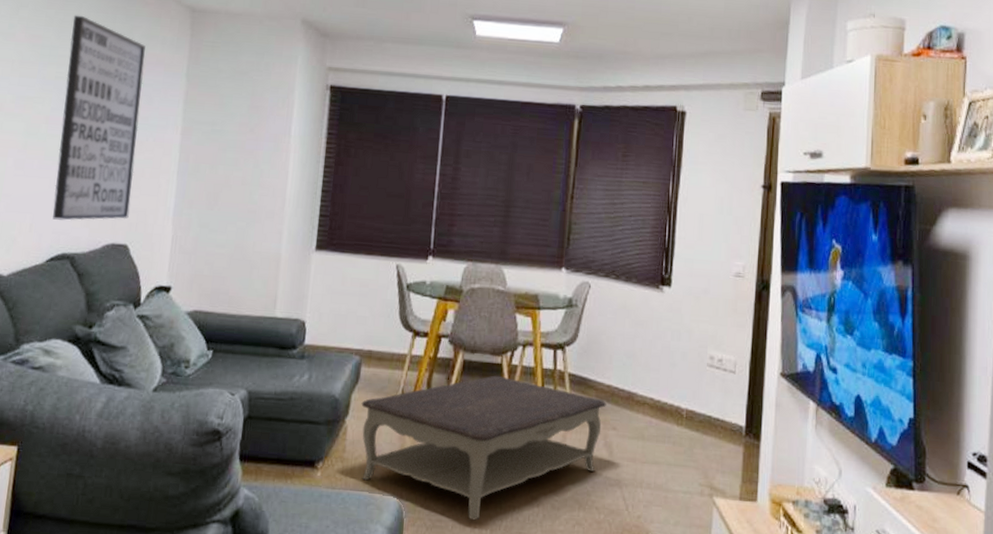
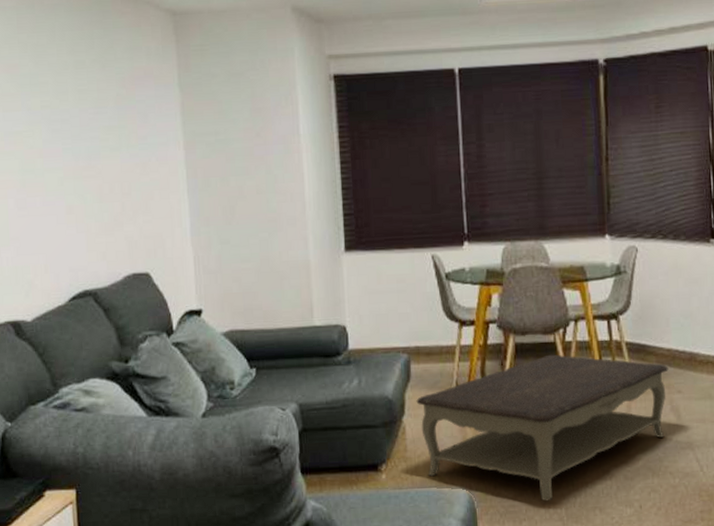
wall art: present [52,15,146,221] -> none [47,36,145,257]

